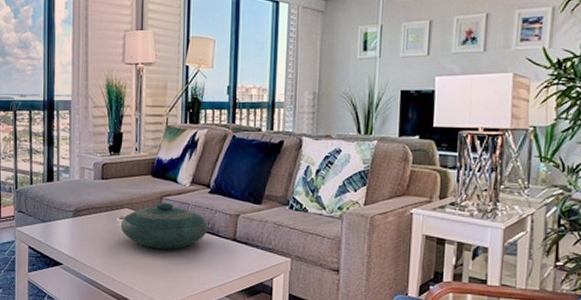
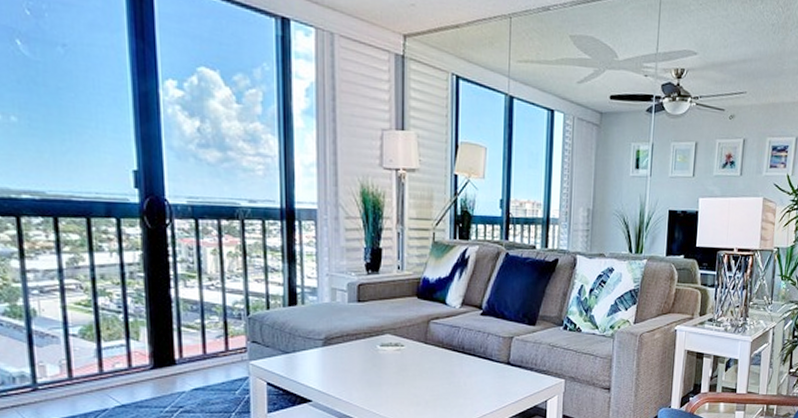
decorative bowl: present [120,202,208,250] -> none [381,326,480,377]

